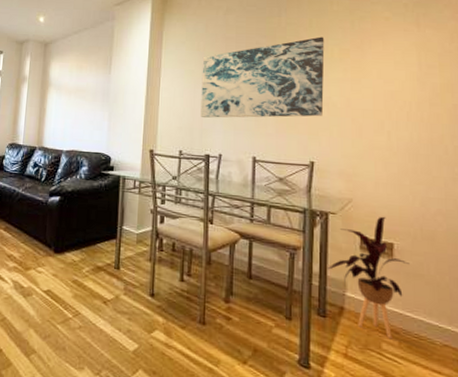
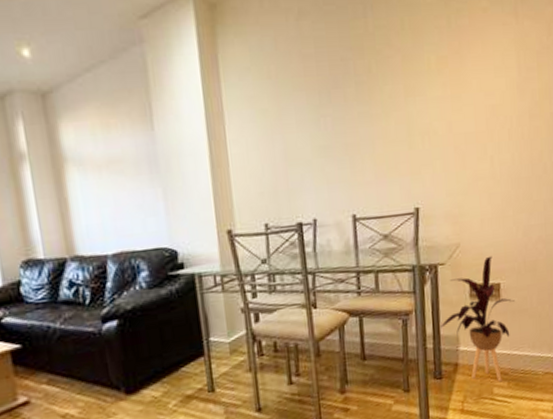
wall art: present [200,36,325,118] -> none [276,42,424,174]

